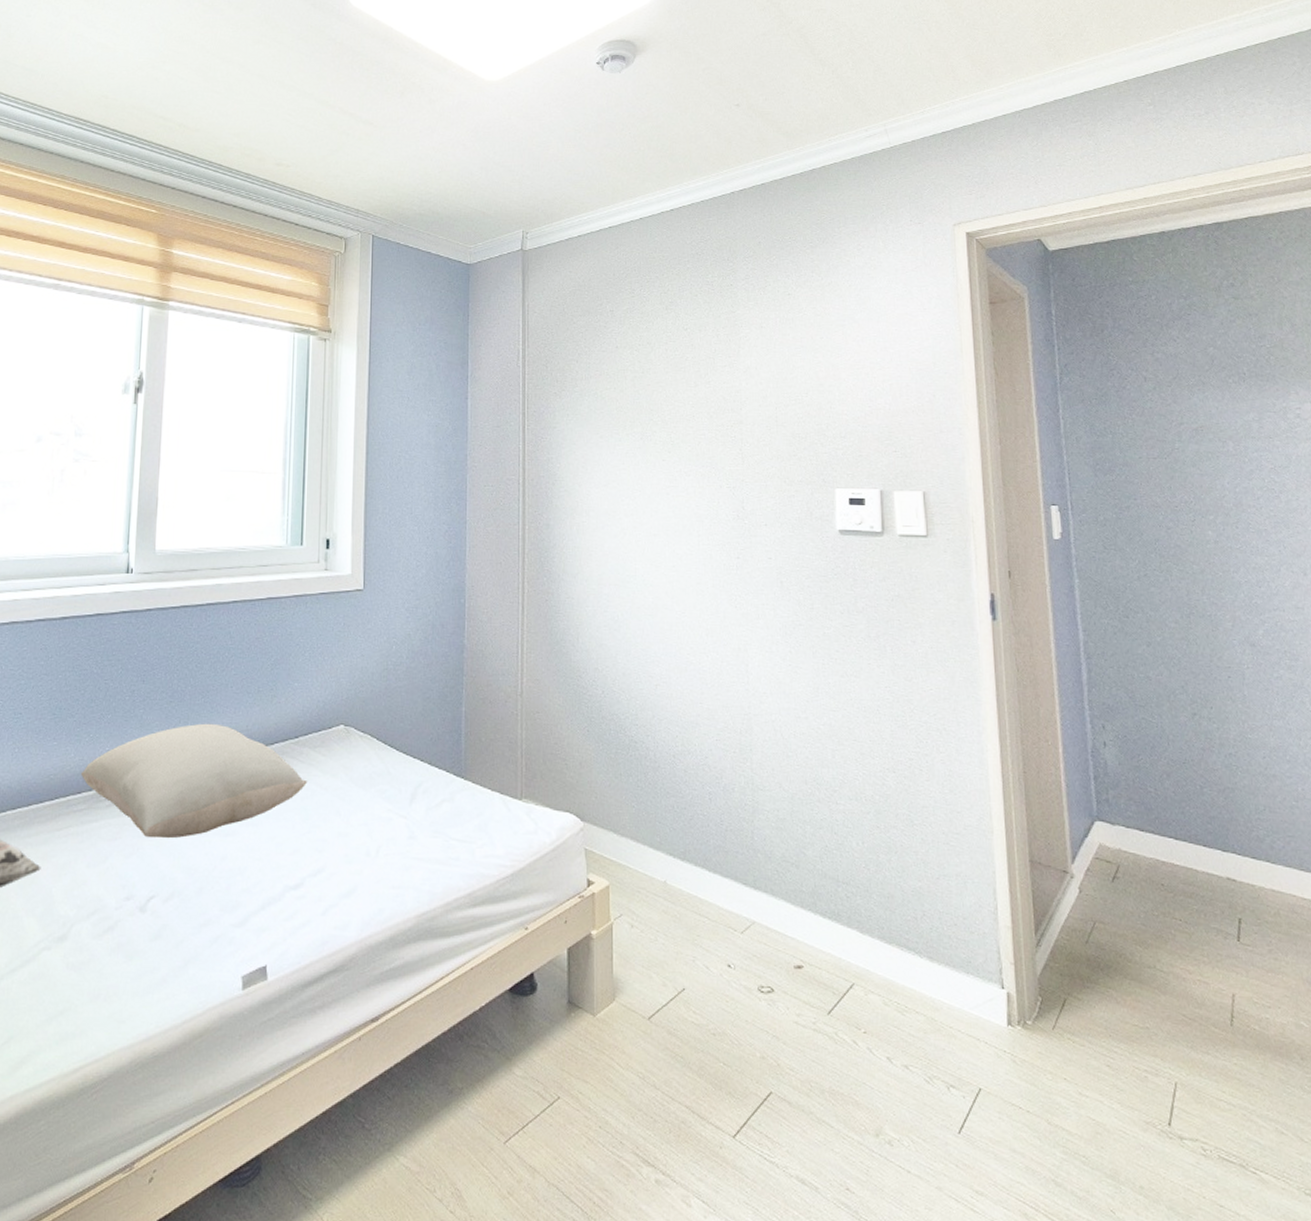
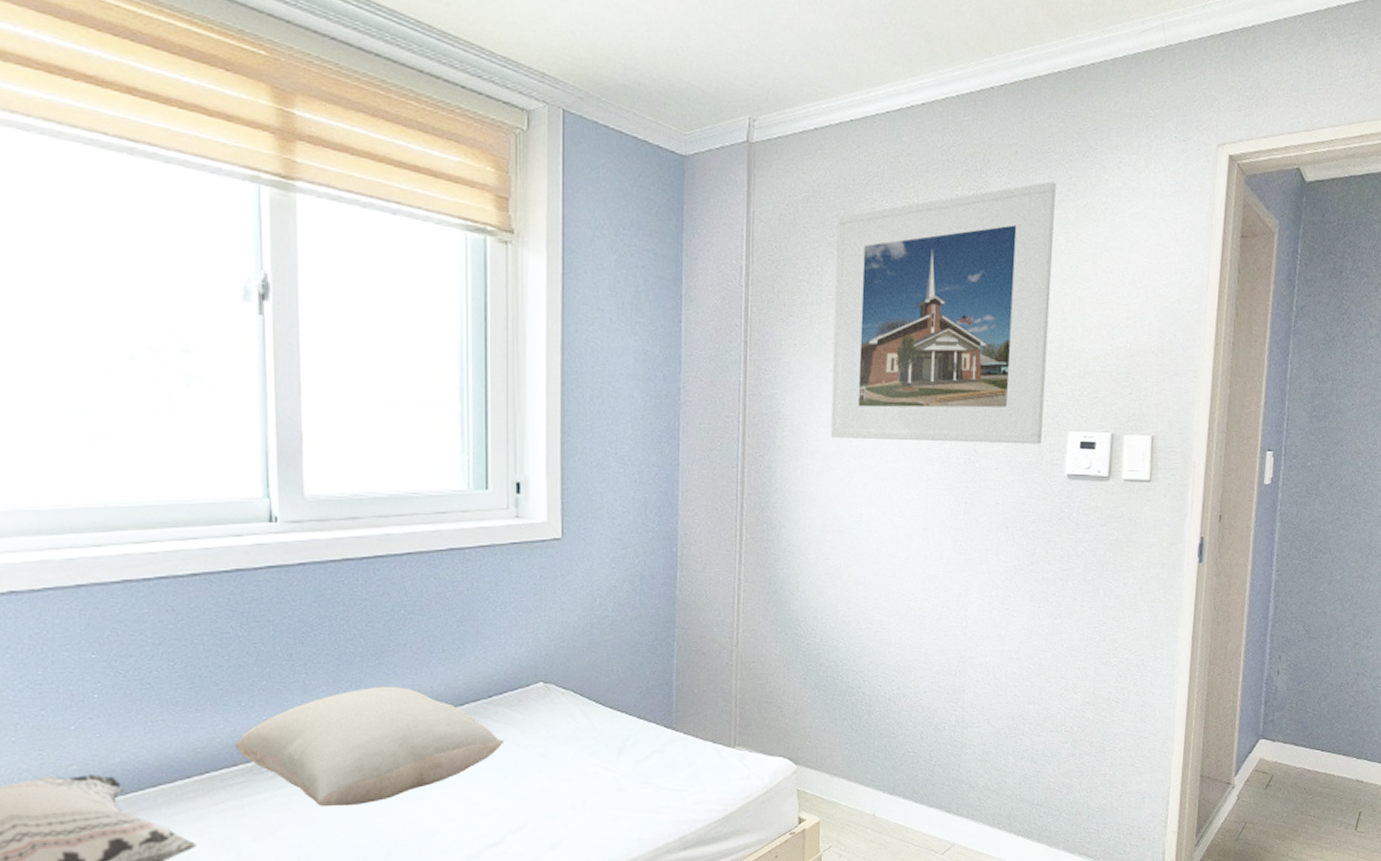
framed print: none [602,265,809,502] -> present [830,181,1056,445]

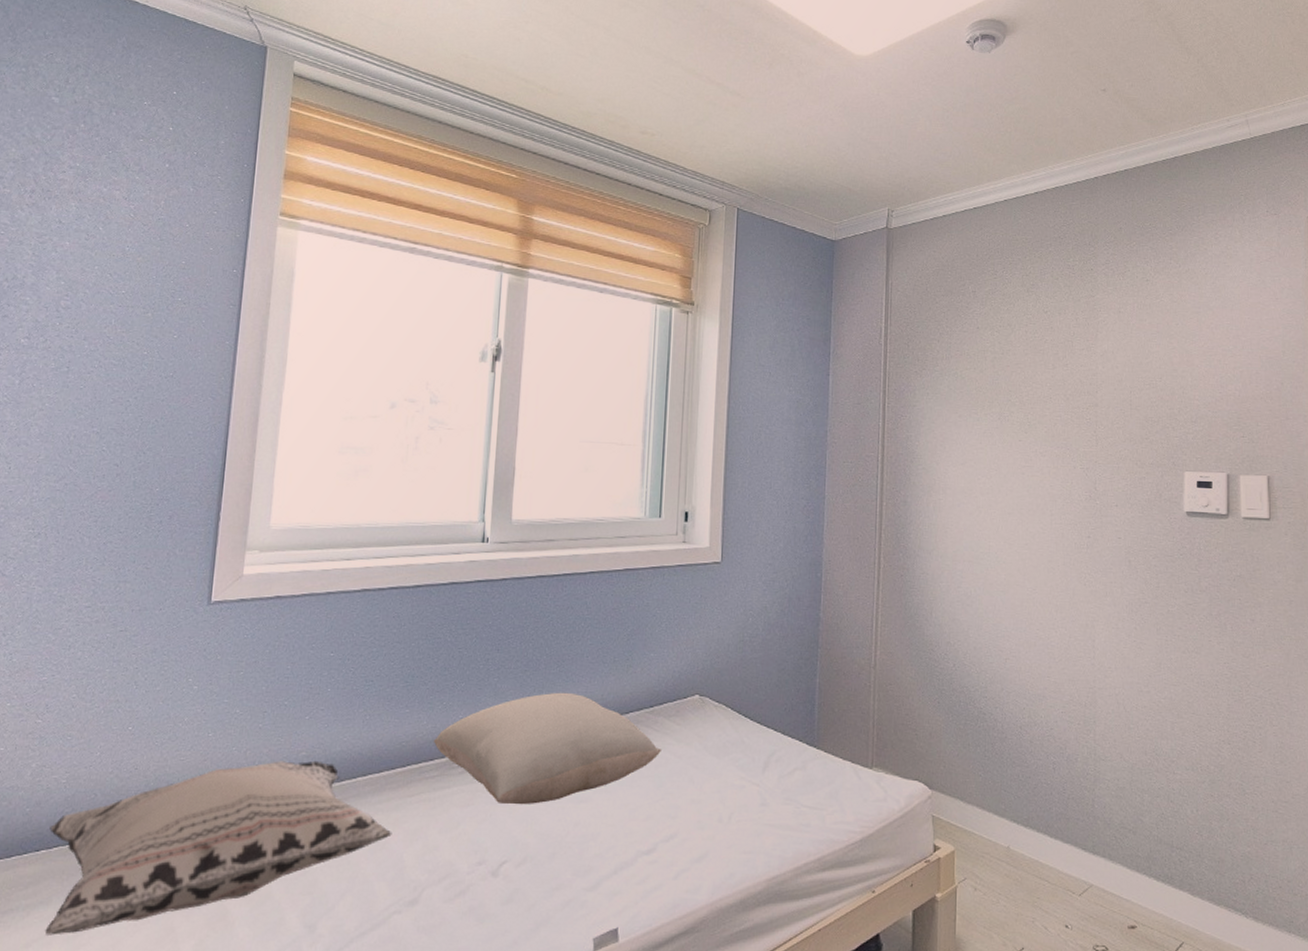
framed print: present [830,181,1056,445] -> none [960,252,1159,484]

